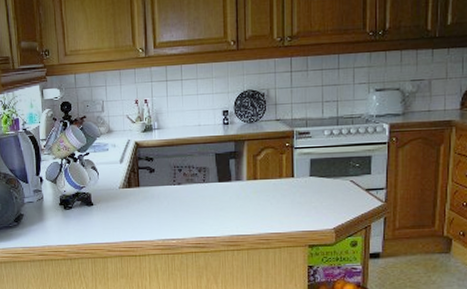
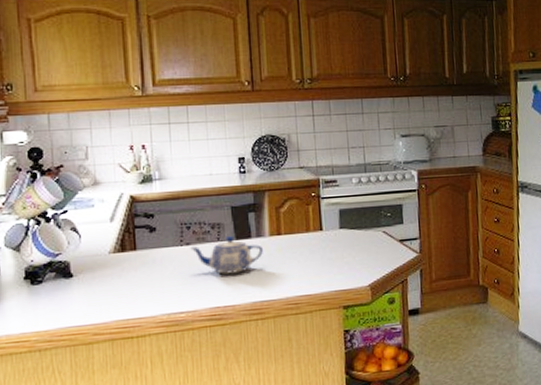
teapot: none [181,179,241,211] -> present [190,236,263,275]

